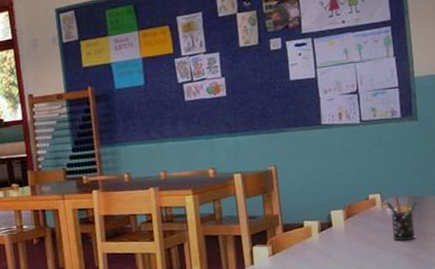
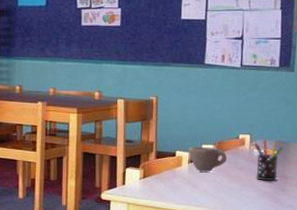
cup: none [317,212,360,240] -> present [188,147,227,172]

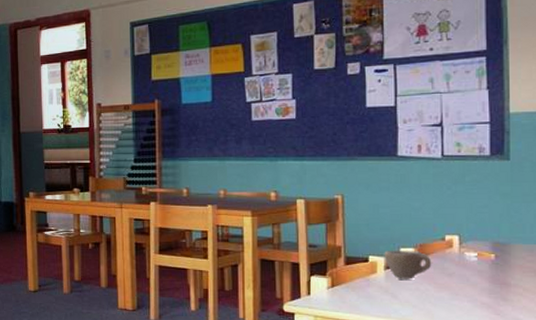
pen holder: present [254,140,284,181] -> none [465,241,503,290]

